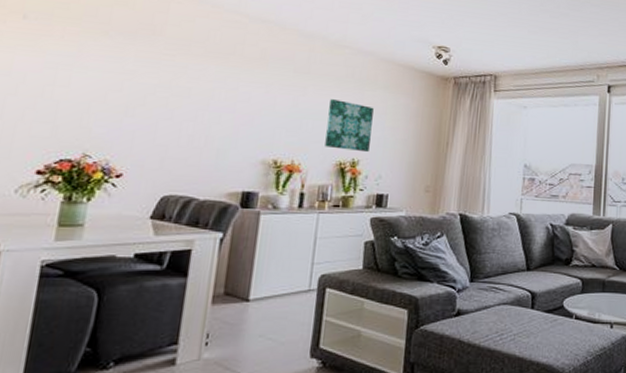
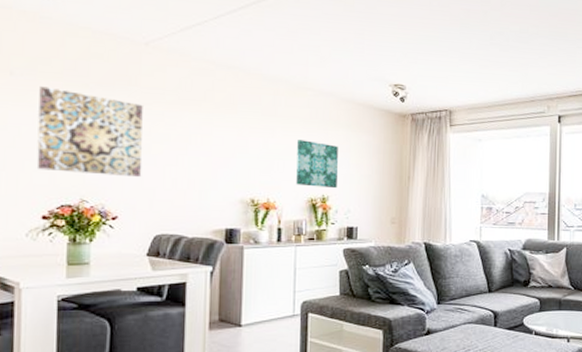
wall art: none [38,32,166,133] -> present [36,86,143,178]

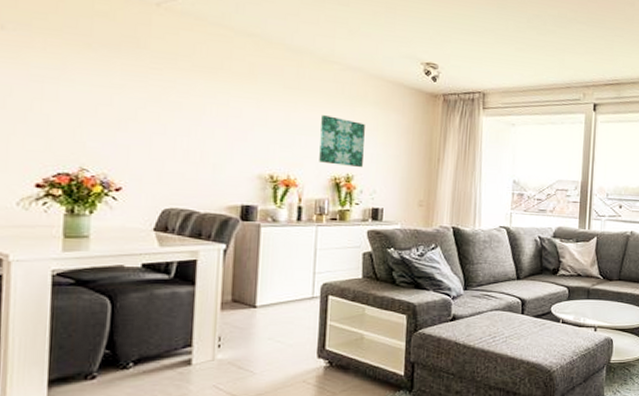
wall art: present [36,86,143,178] -> none [30,43,153,147]

